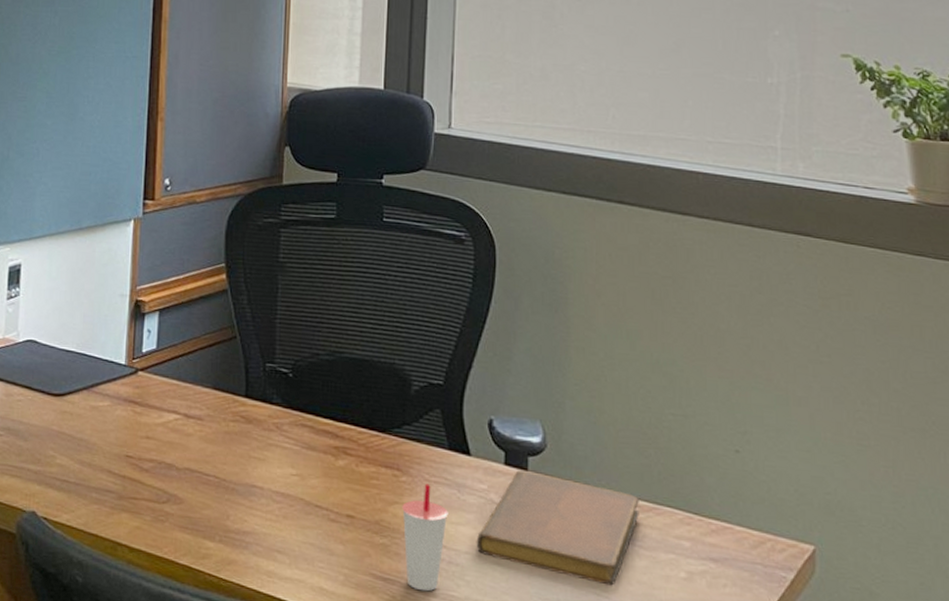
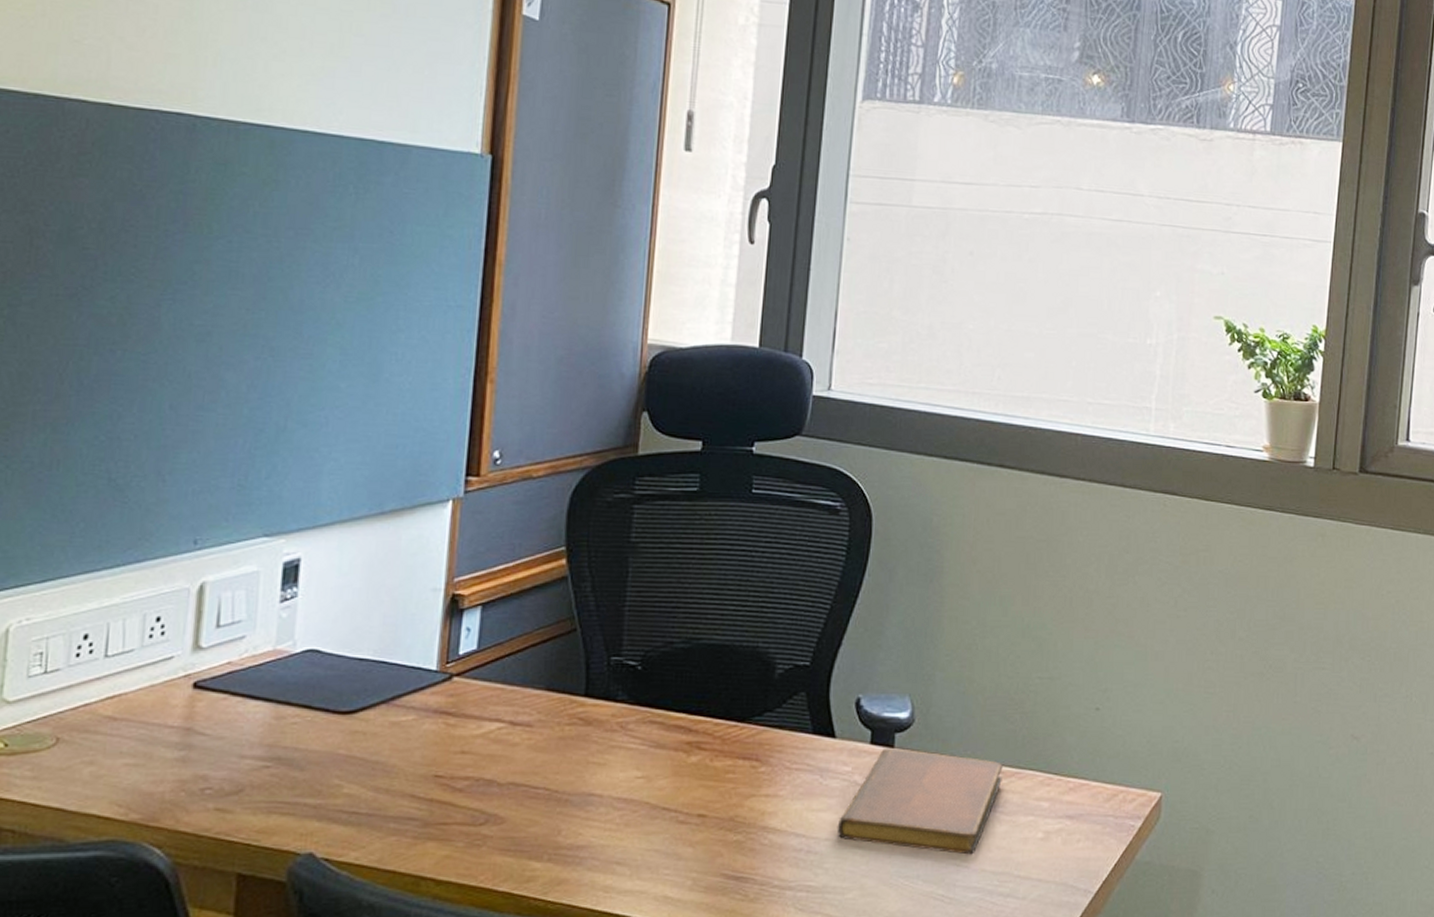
cup: present [402,483,448,592] -> none [759,772,809,886]

